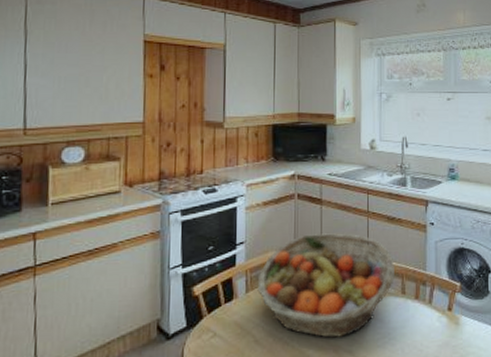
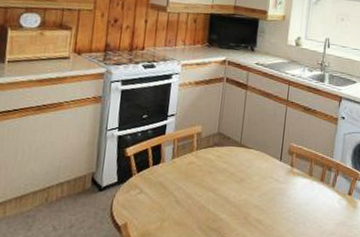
fruit basket: present [257,232,394,338] -> none [182,114,306,207]

